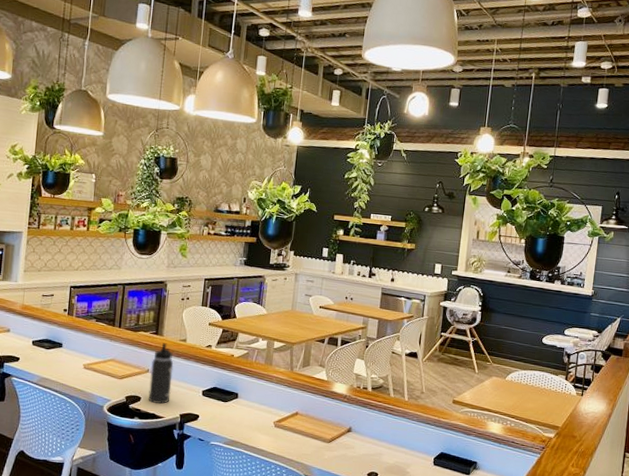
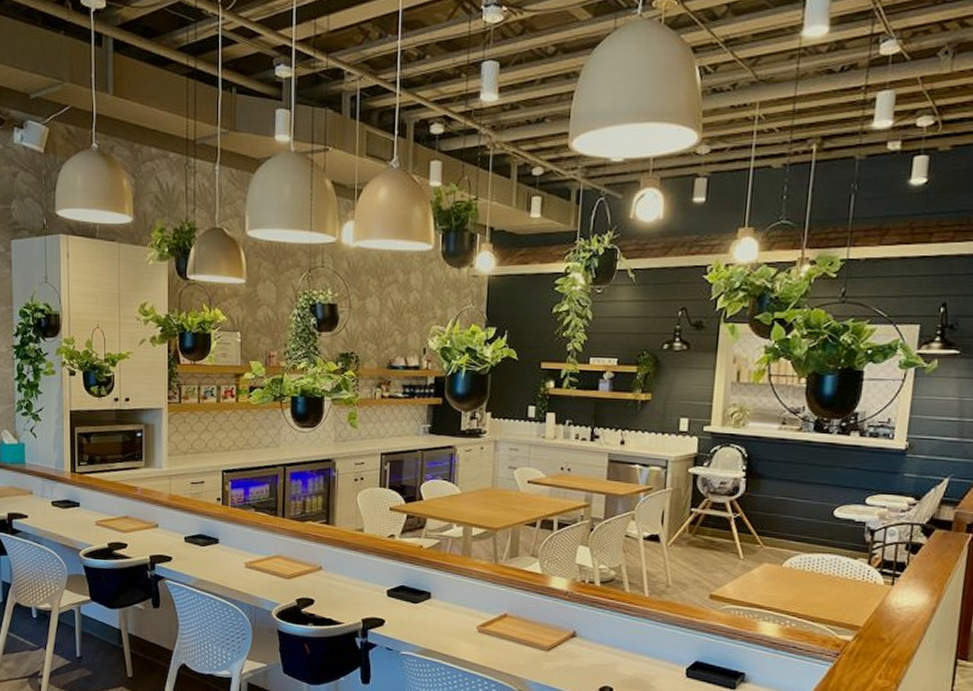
thermos bottle: present [148,343,174,404] -> none [323,534,350,607]

